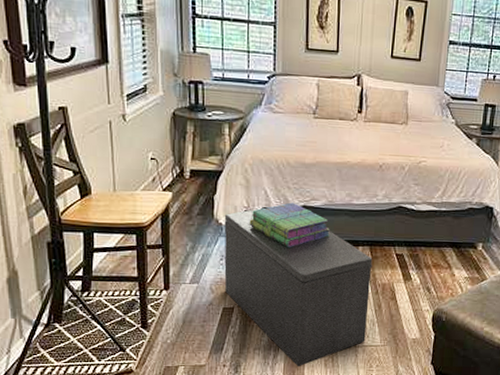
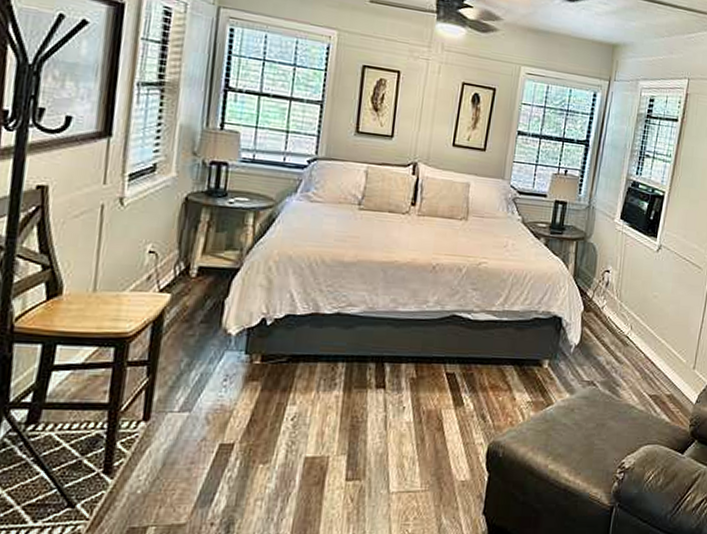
bench: present [224,209,373,367] -> none [225,316,418,523]
stack of books: present [249,202,330,248] -> none [266,308,368,366]

